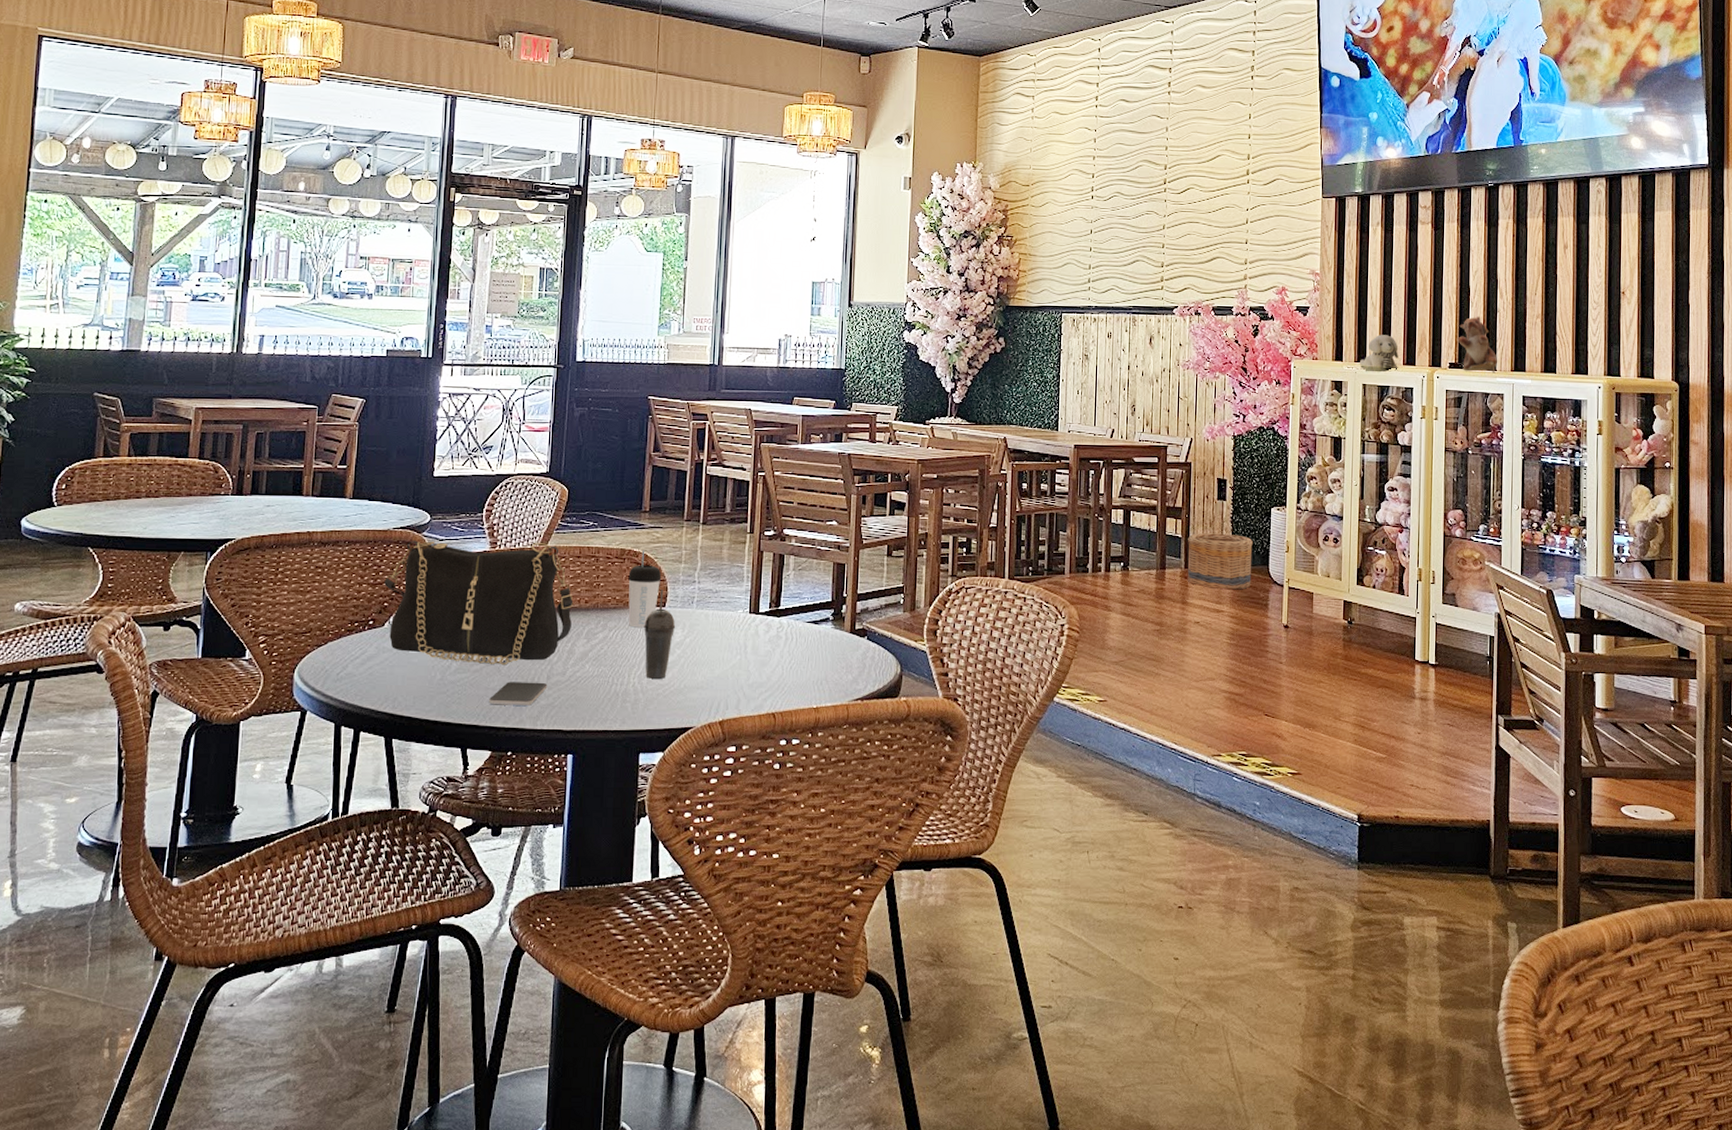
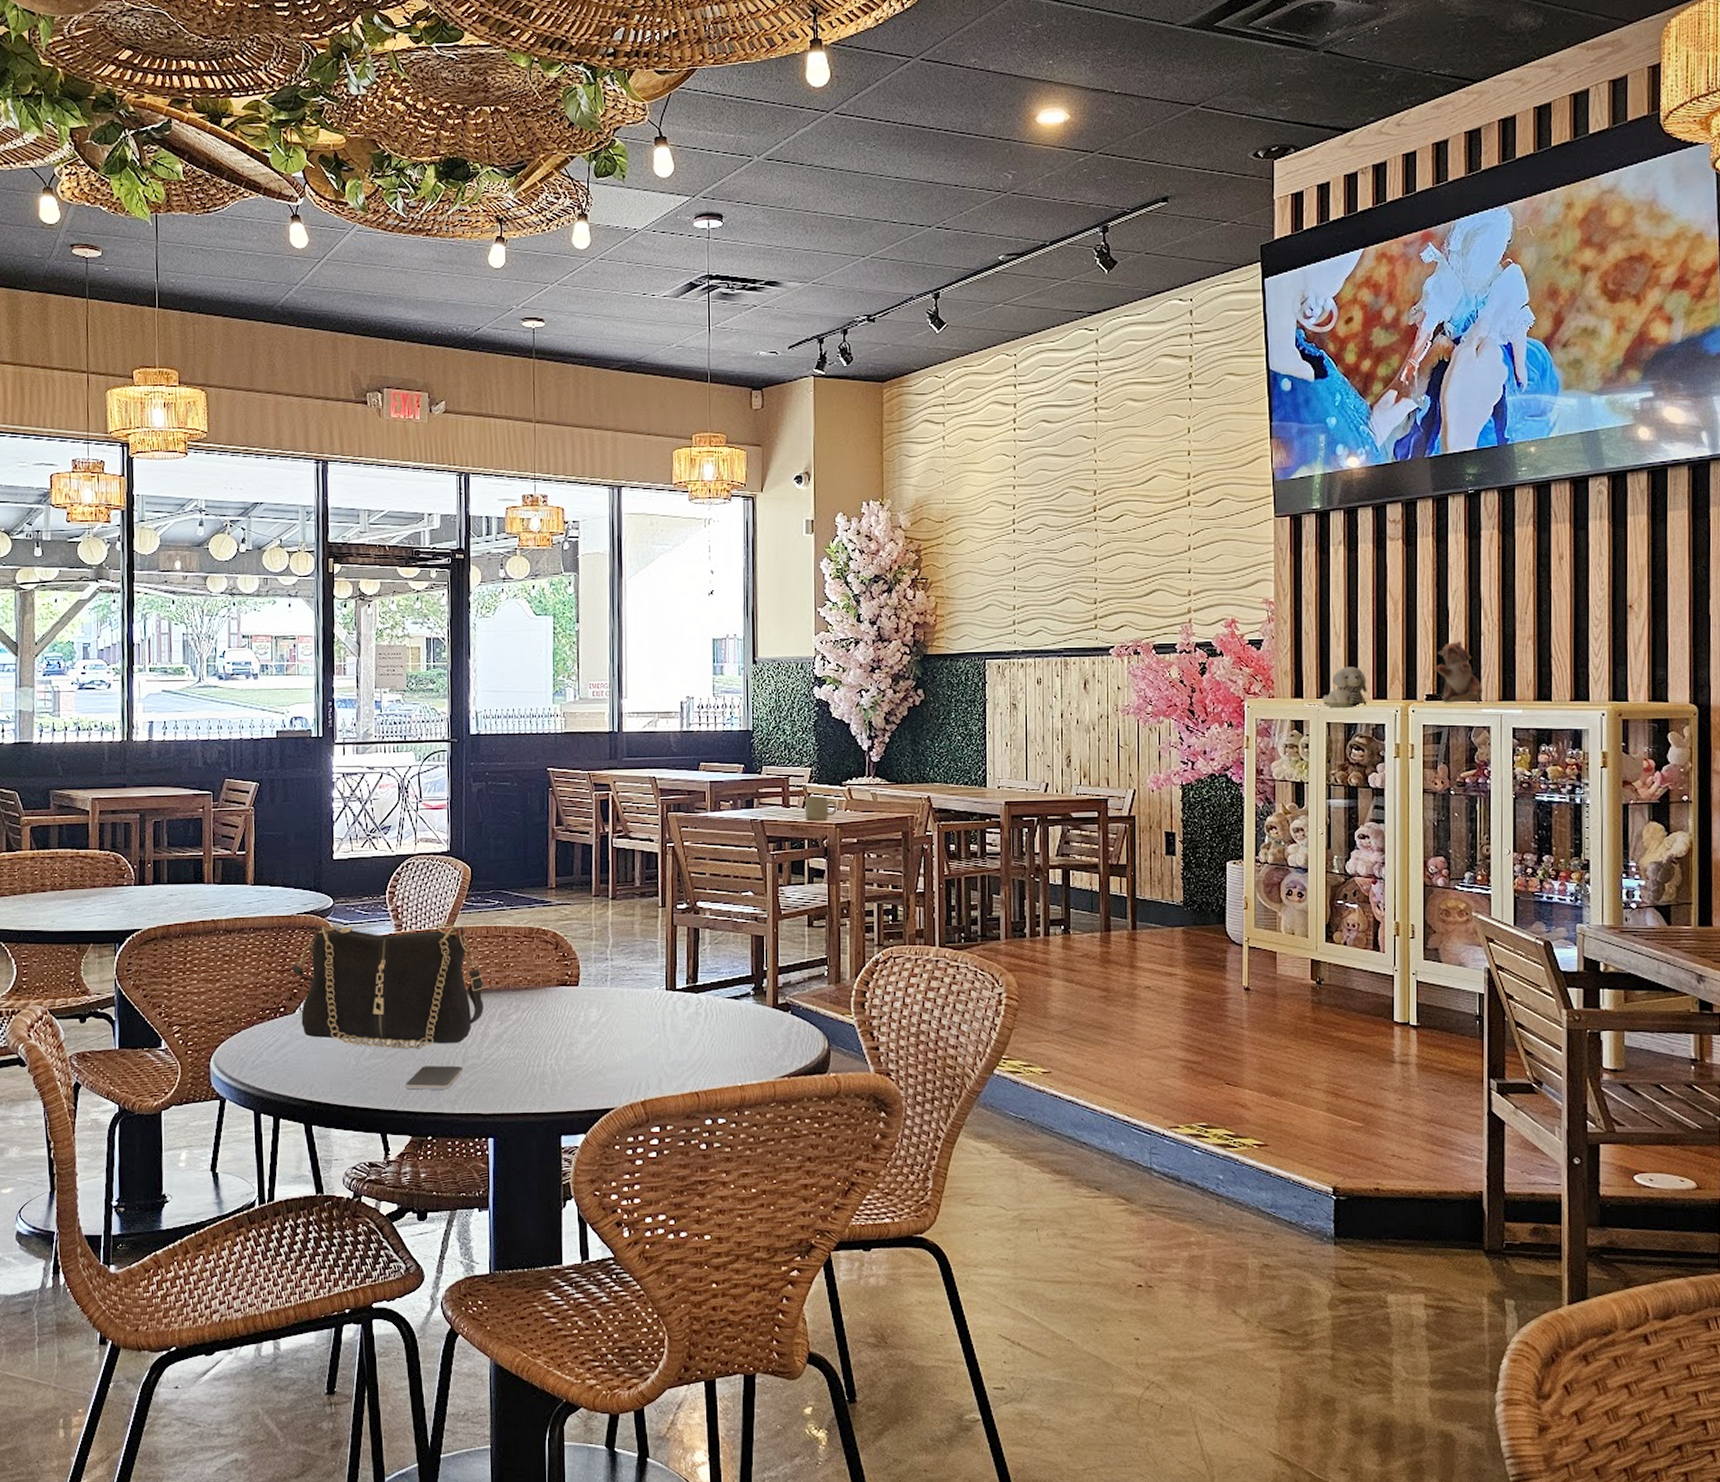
beverage cup: present [628,549,662,629] -> none [538,927,573,1009]
beverage cup: present [643,590,676,679] -> none [557,968,591,1060]
mug: none [889,433,920,458] -> present [804,796,837,822]
basket: present [1187,533,1253,590] -> none [1134,891,1207,952]

